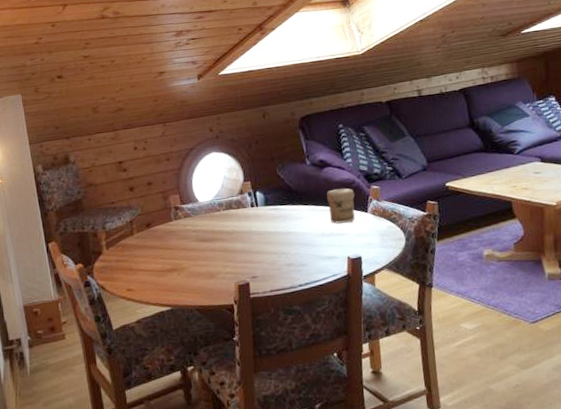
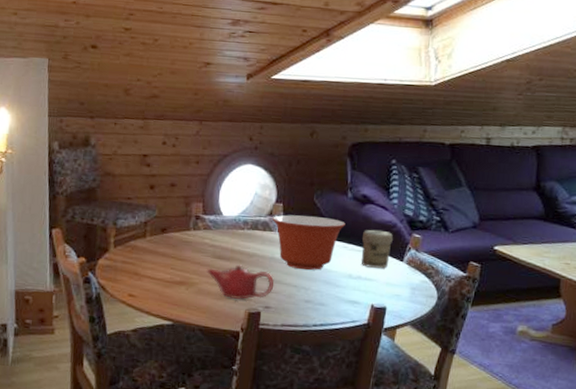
teapot: none [193,243,257,275] -> present [206,264,274,299]
mixing bowl: none [244,186,310,237] -> present [272,214,345,270]

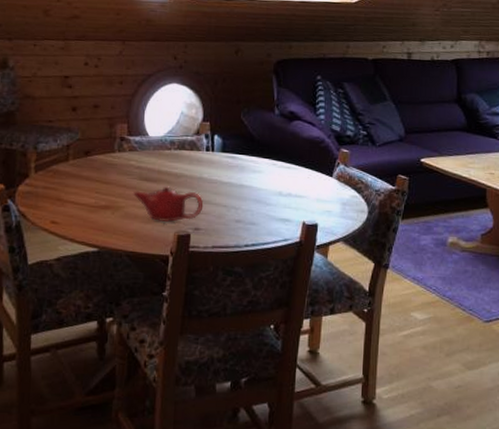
mixing bowl: present [272,214,345,270] -> none [200,133,273,189]
jar: present [361,229,393,269] -> none [290,145,321,185]

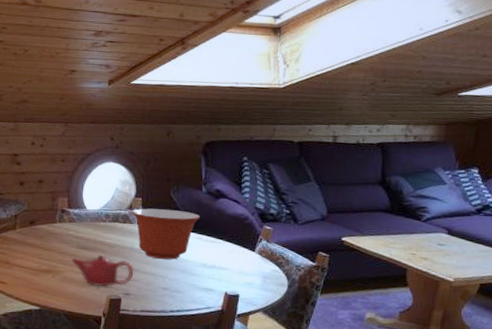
mixing bowl: none [200,133,273,189] -> present [132,208,200,260]

